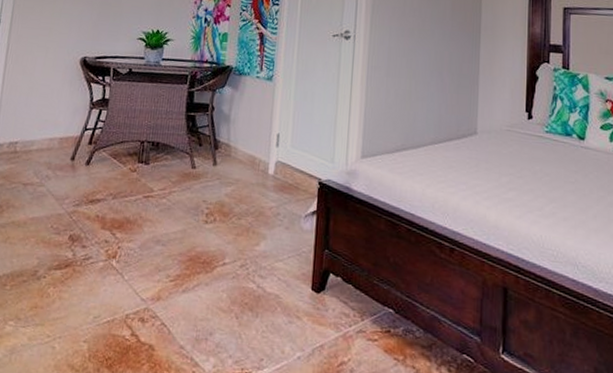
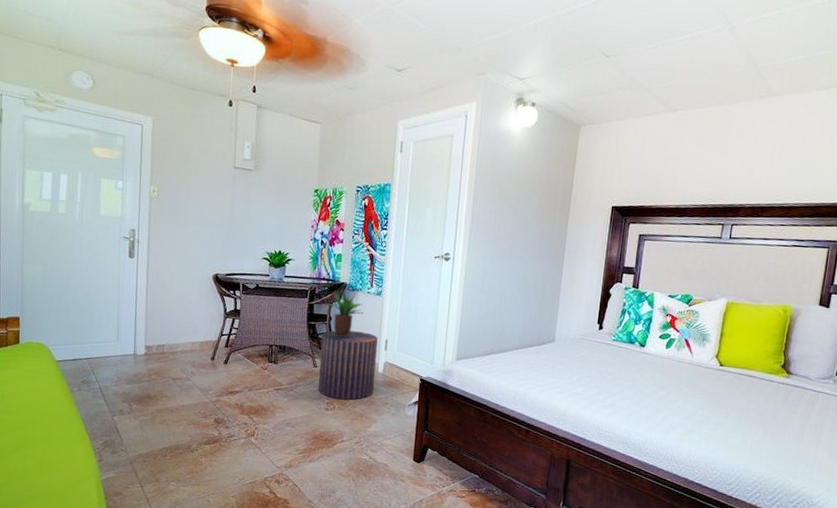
stool: none [196,122,268,210] -> present [318,330,378,400]
potted plant: none [208,73,252,132] -> present [326,289,364,338]

